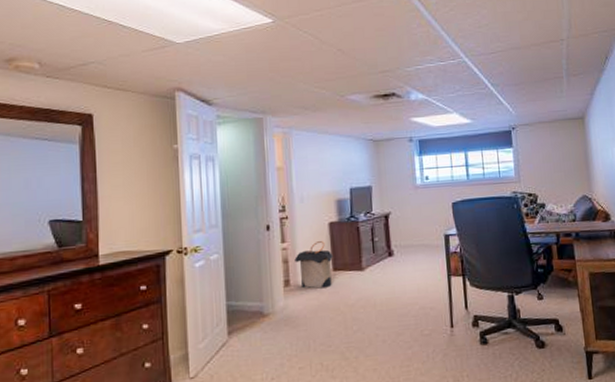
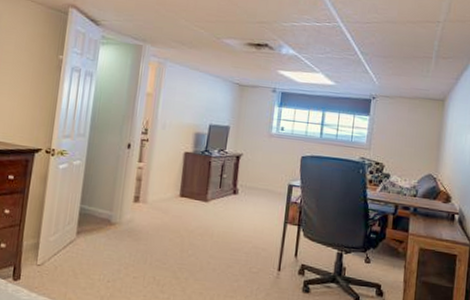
laundry hamper: present [294,240,333,289] -> none [147,166,183,211]

